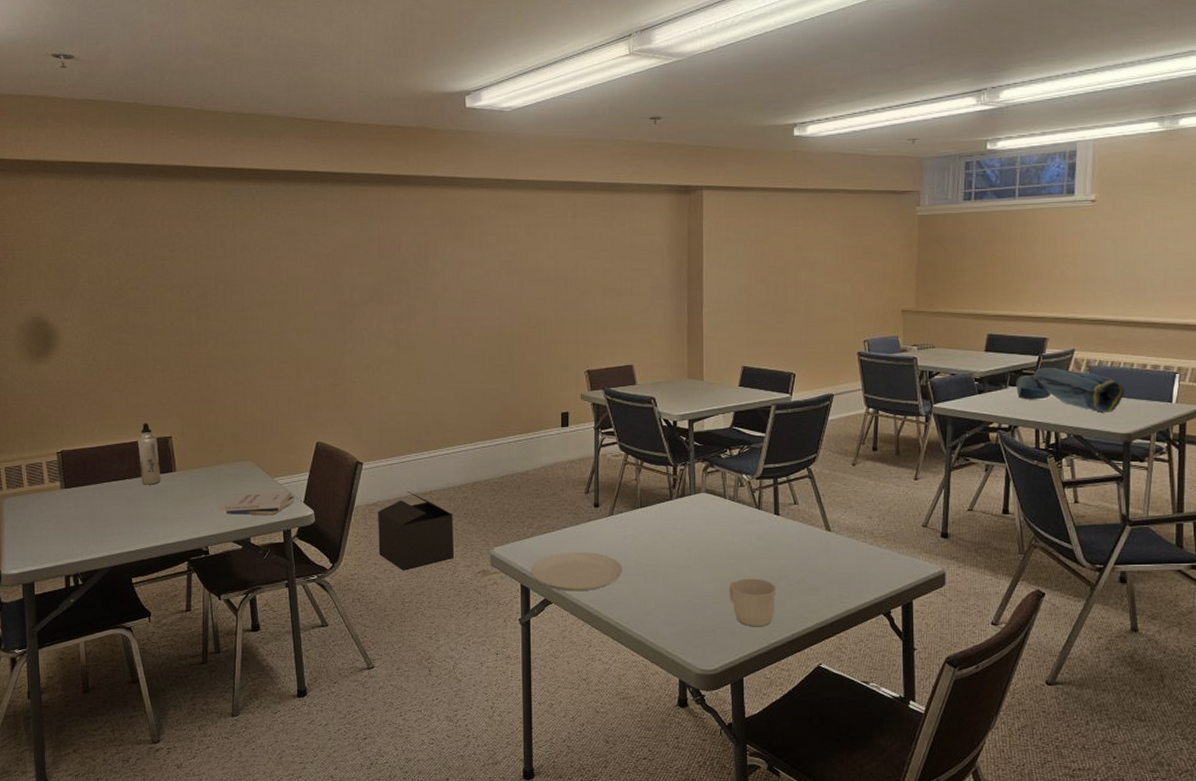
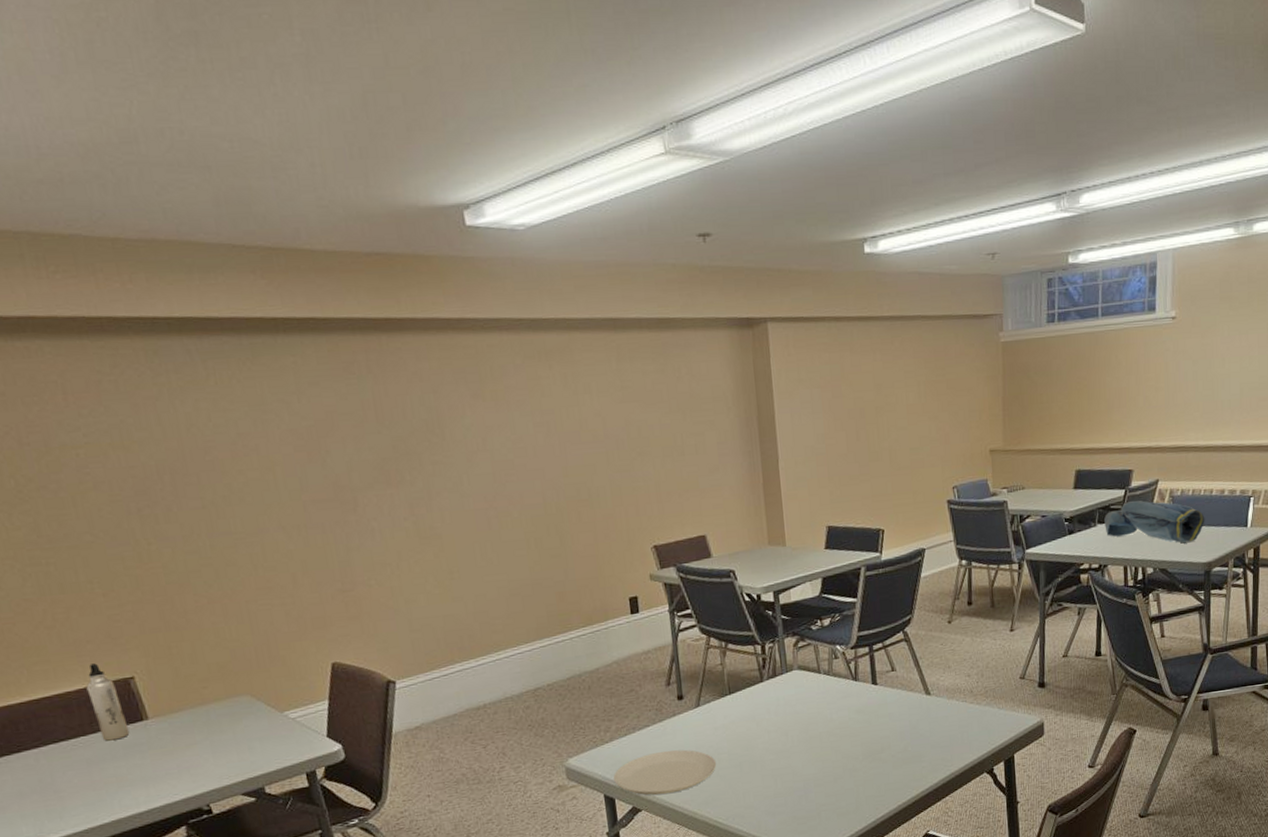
books: present [220,492,294,515] -> none [216,726,314,764]
cardboard box: present [377,491,454,571] -> none [422,708,522,799]
mug: present [728,578,777,627] -> none [830,753,880,804]

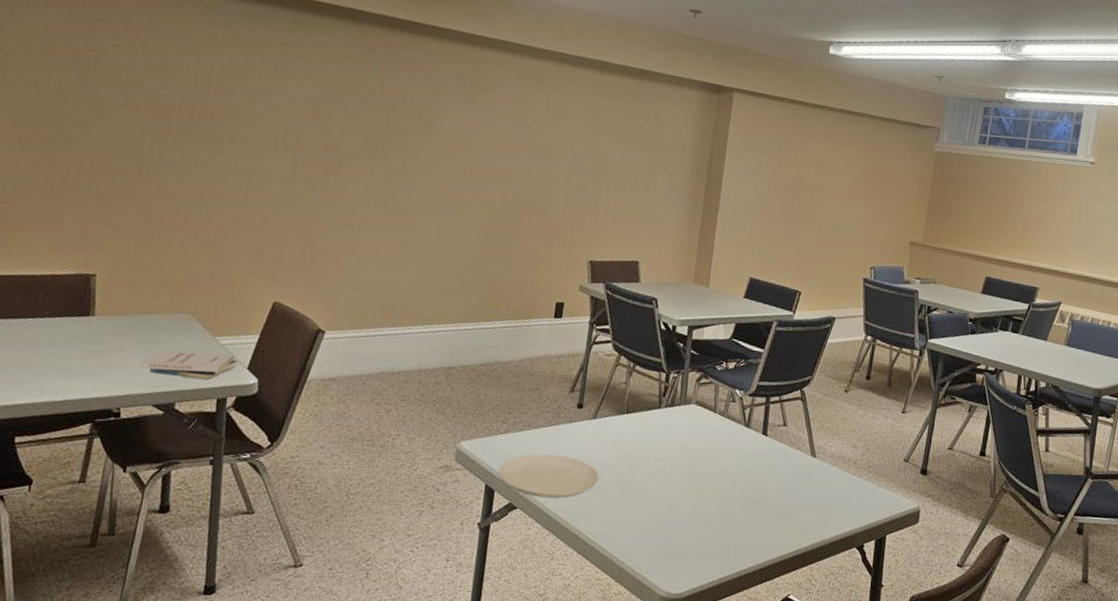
water bottle: present [86,663,130,741] -> none [47,254,77,329]
books: none [216,726,314,764] -> present [142,350,237,379]
fleece: present [1104,500,1205,544] -> none [1005,315,1101,367]

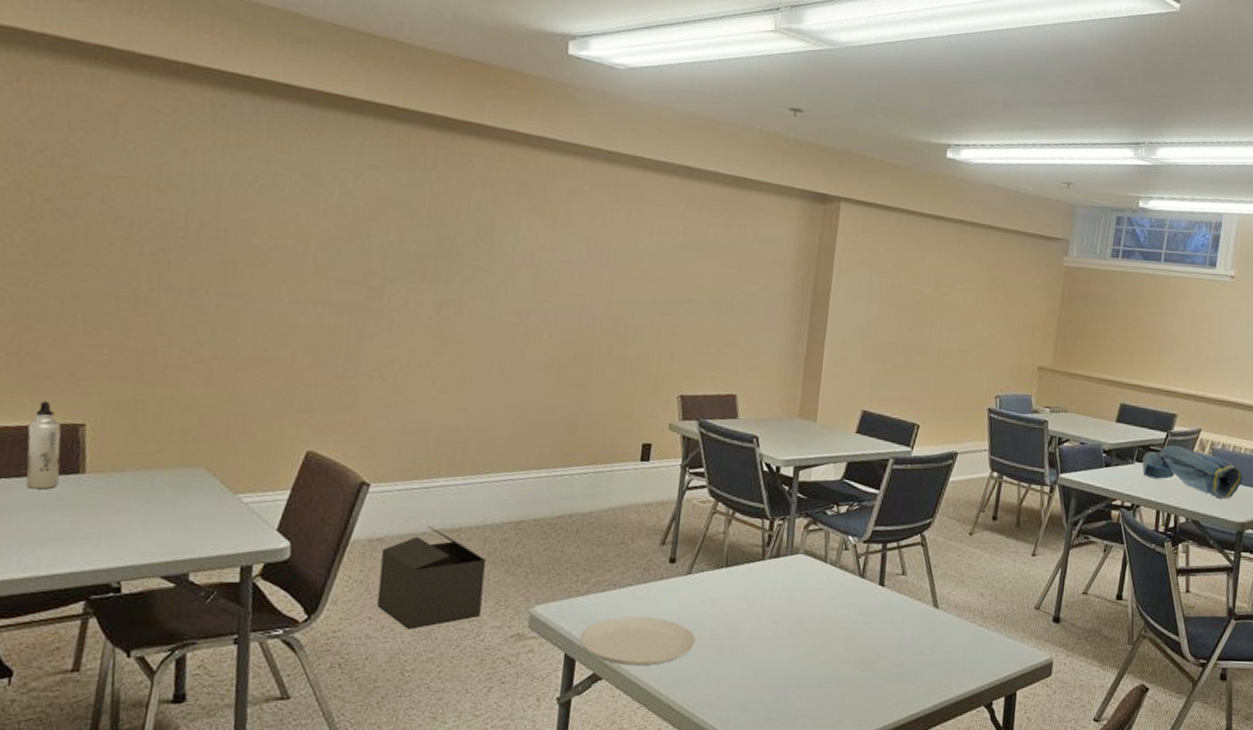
water bottle: none [47,254,77,329] -> present [25,401,62,490]
books: present [142,350,237,379] -> none [147,511,264,544]
cardboard box: none [328,369,421,458] -> present [376,526,487,630]
fleece: none [1005,315,1101,367] -> present [1142,444,1243,499]

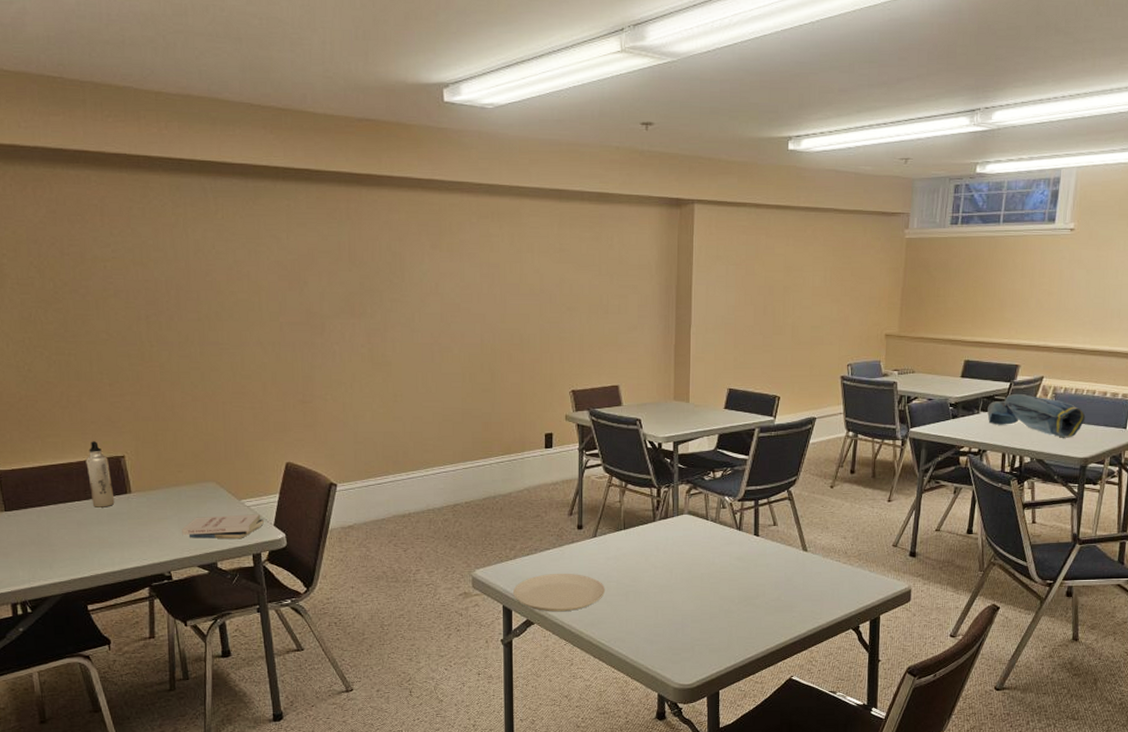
books: none [147,511,264,544] -> present [182,514,264,538]
cardboard box: present [376,526,487,630] -> none [353,514,434,594]

